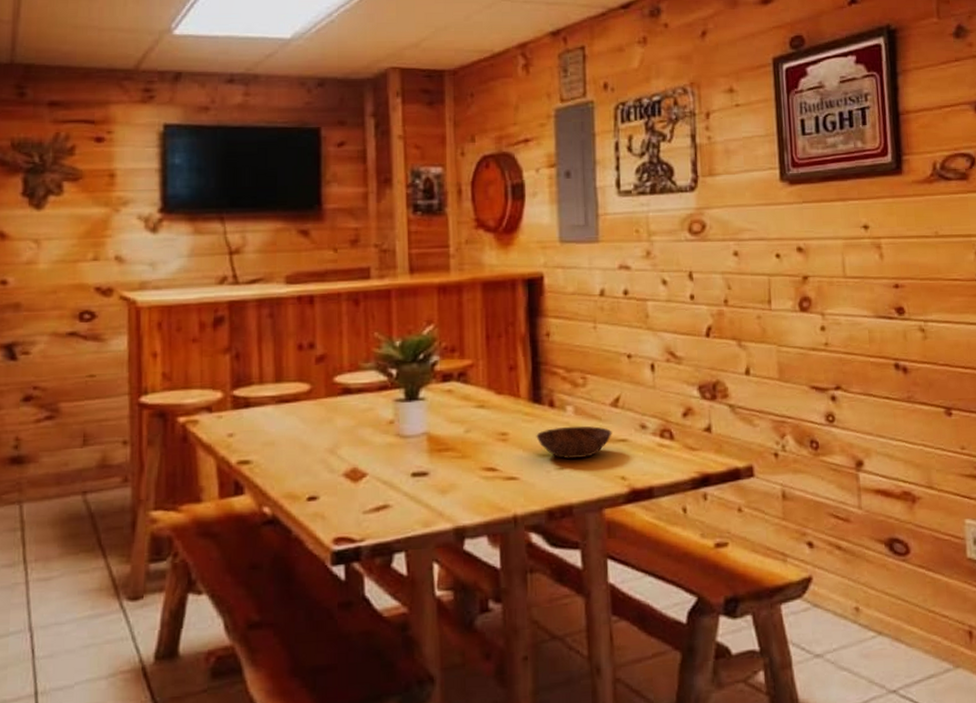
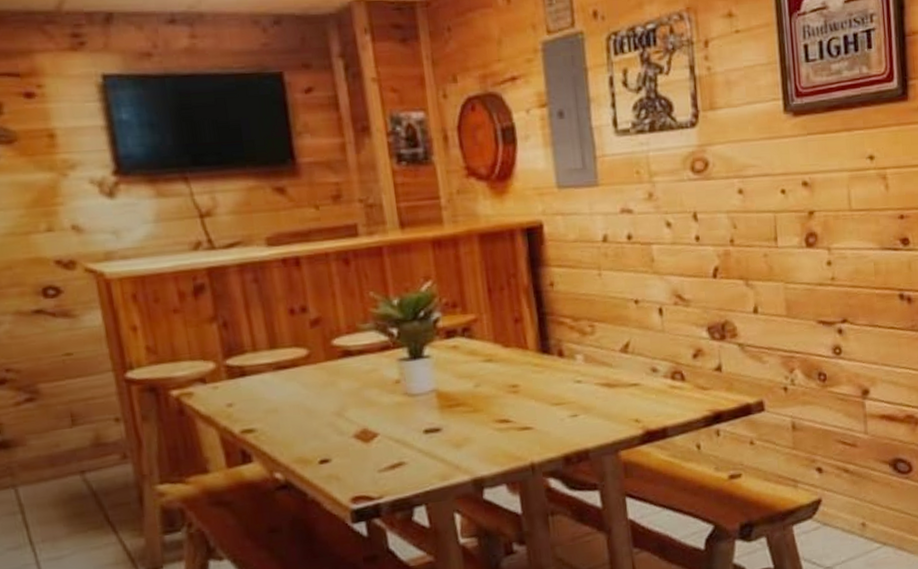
bowl: present [536,425,612,459] -> none [547,372,624,406]

